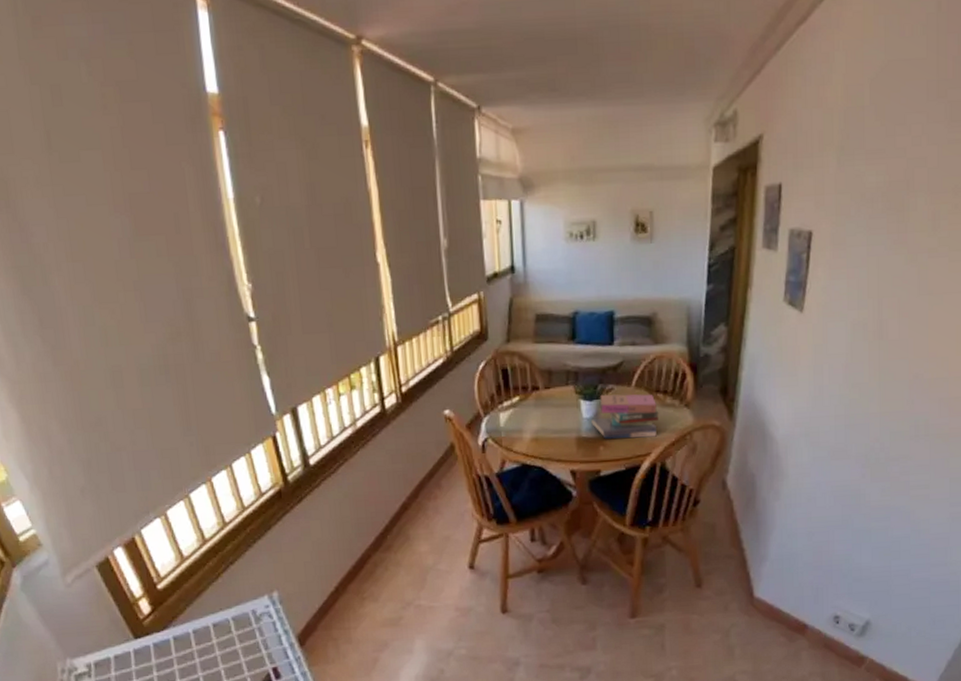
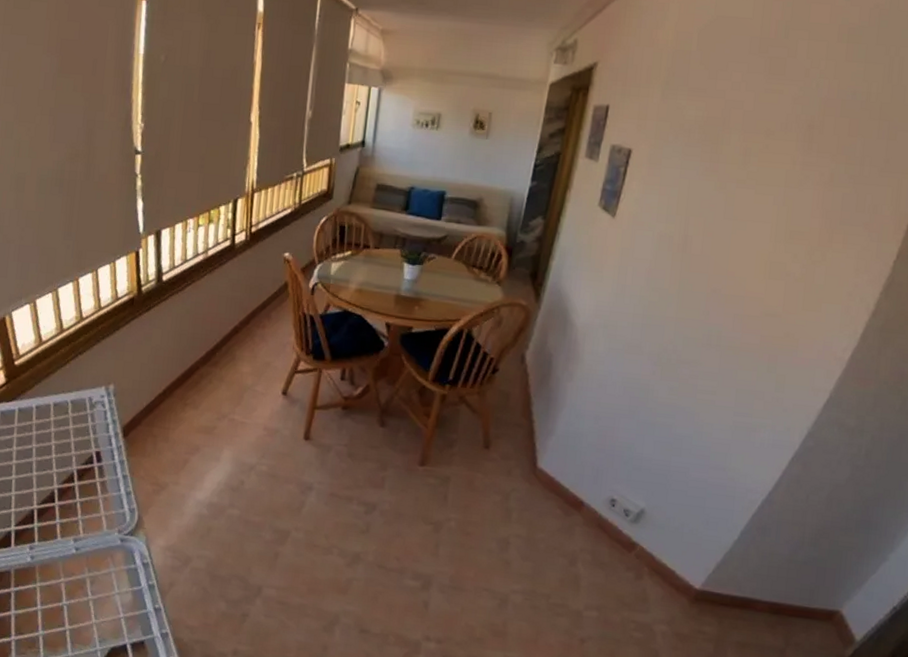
books: present [591,394,658,439] -> none [411,261,472,306]

